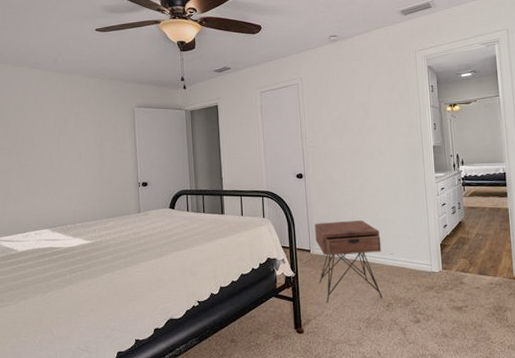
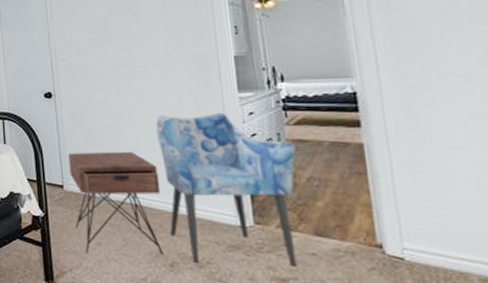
armchair: none [379,188,470,302] -> present [156,112,297,267]

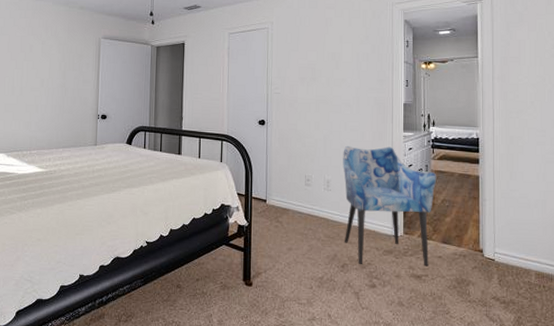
nightstand: present [68,152,164,256] -> none [273,173,341,259]

